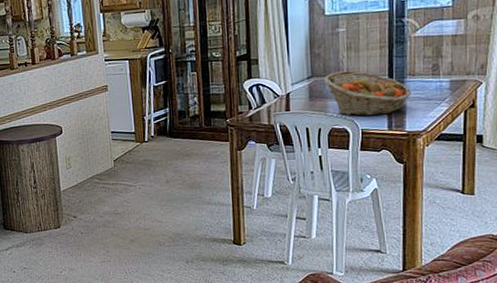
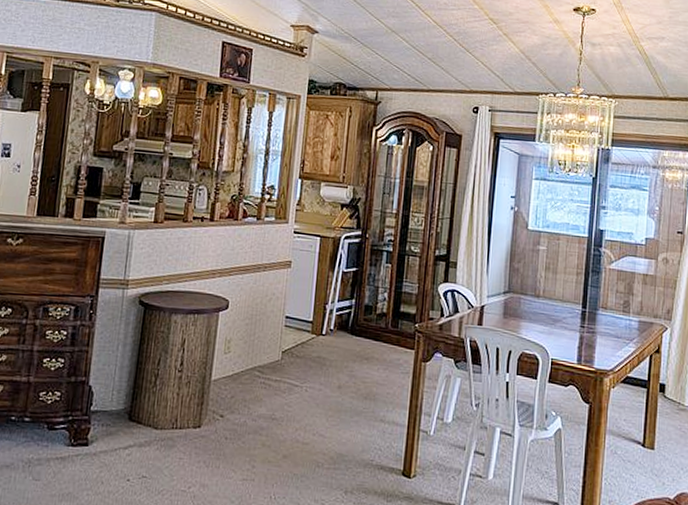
fruit basket: present [323,70,411,117] -> none [519,291,602,347]

